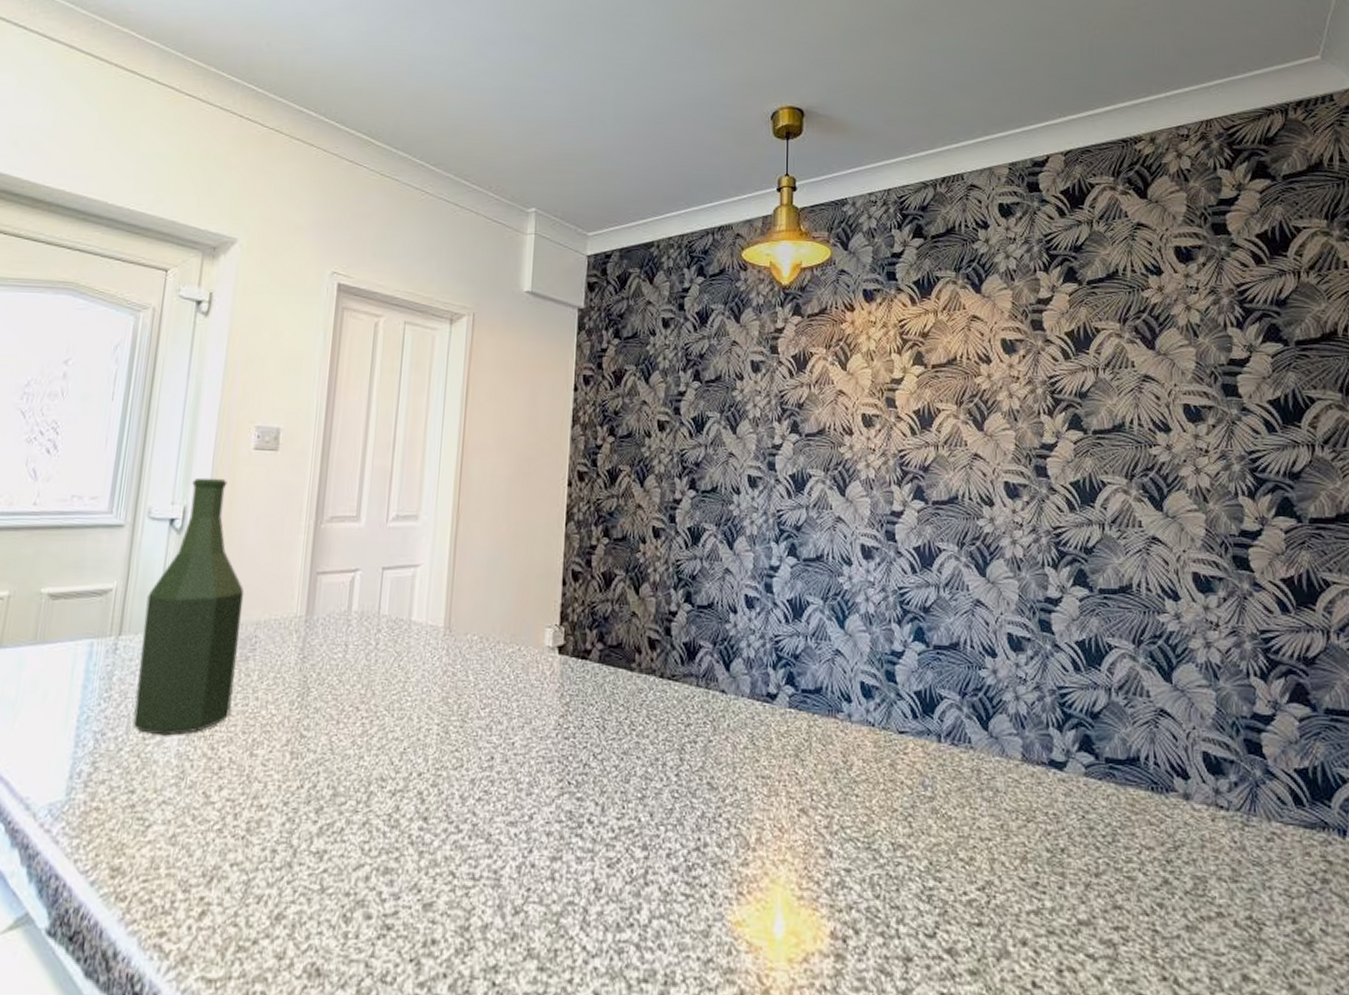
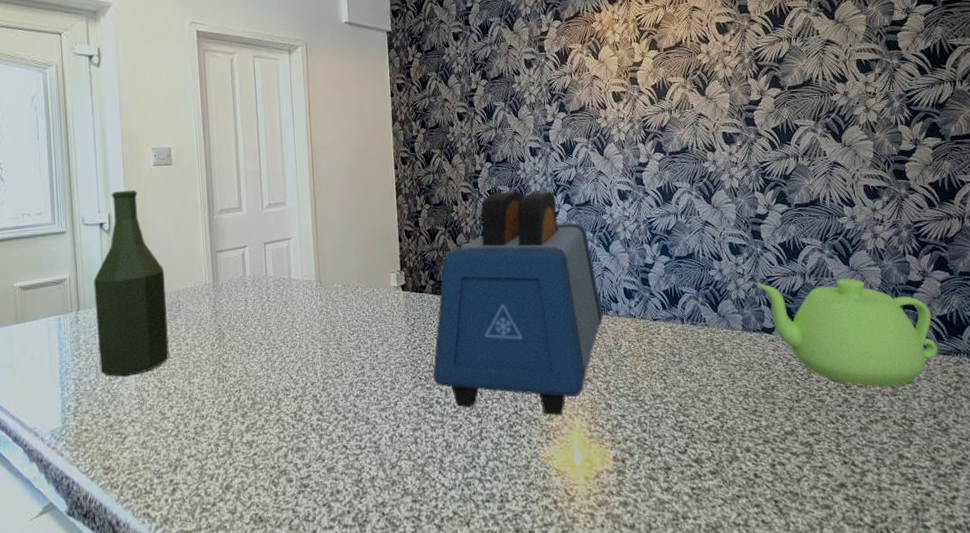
toaster: none [587,530,830,861] -> present [433,191,603,416]
teapot: none [1041,693,1297,868] -> present [755,278,938,387]

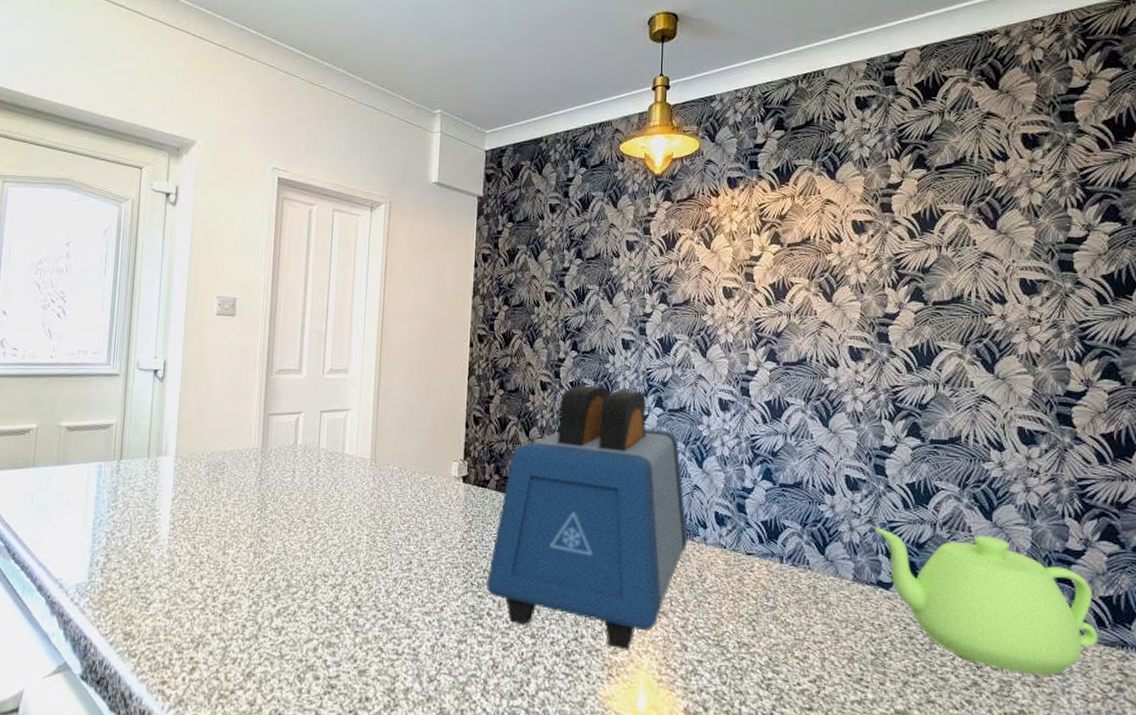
bottle: present [93,190,169,377] -> none [134,337,214,537]

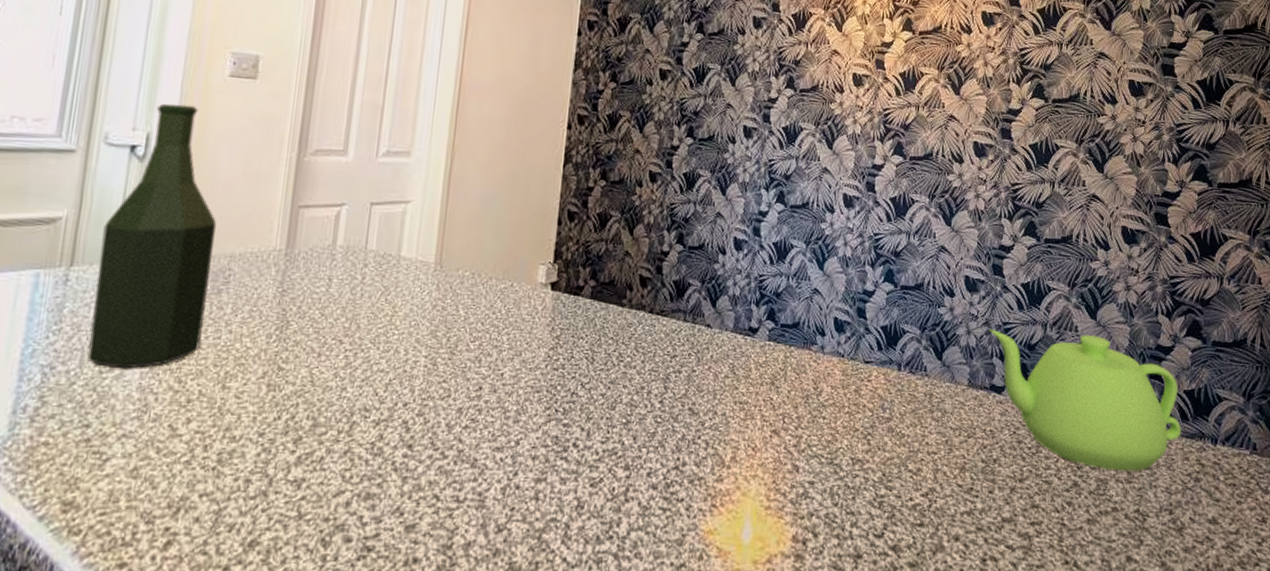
bottle: none [134,337,214,537] -> present [87,103,217,369]
toaster: present [486,385,688,651] -> none [574,176,805,476]

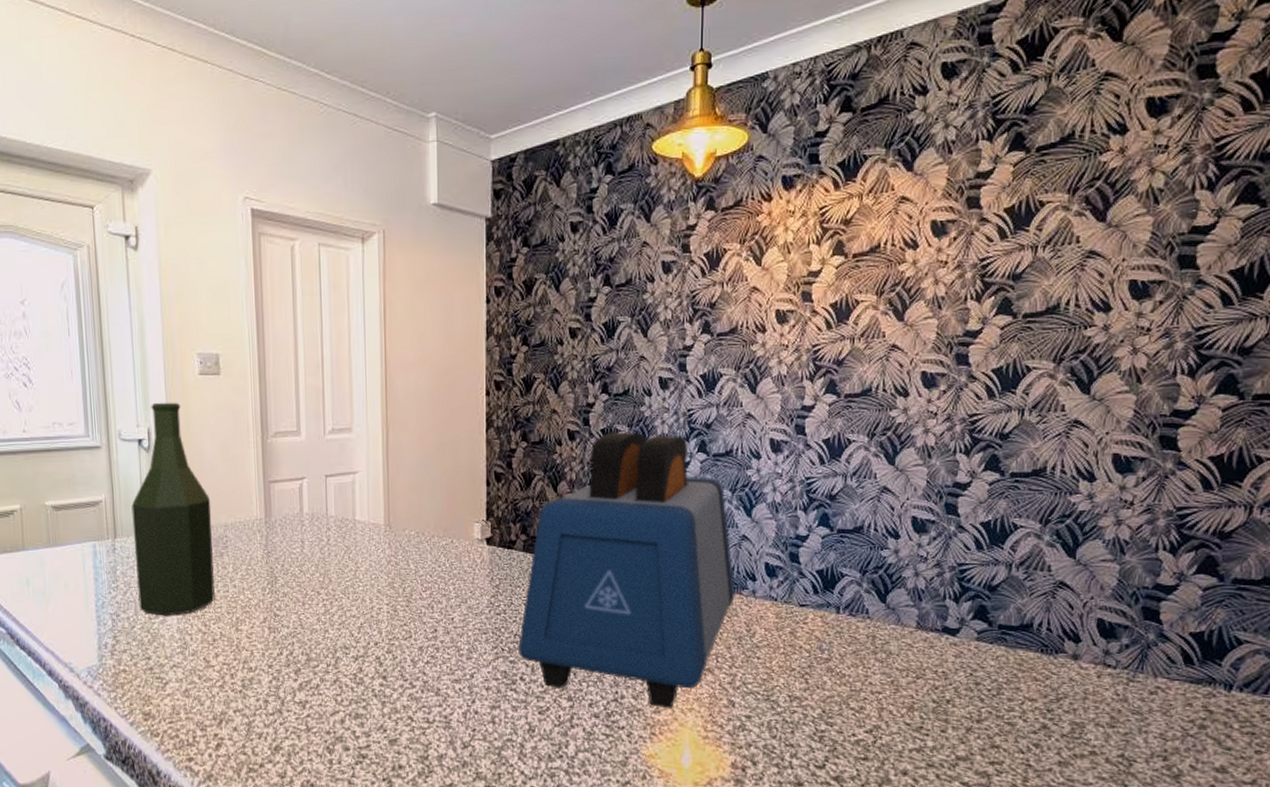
toaster: none [574,176,805,476] -> present [518,432,735,709]
teapot: present [989,328,1182,472] -> none [941,570,1184,716]

